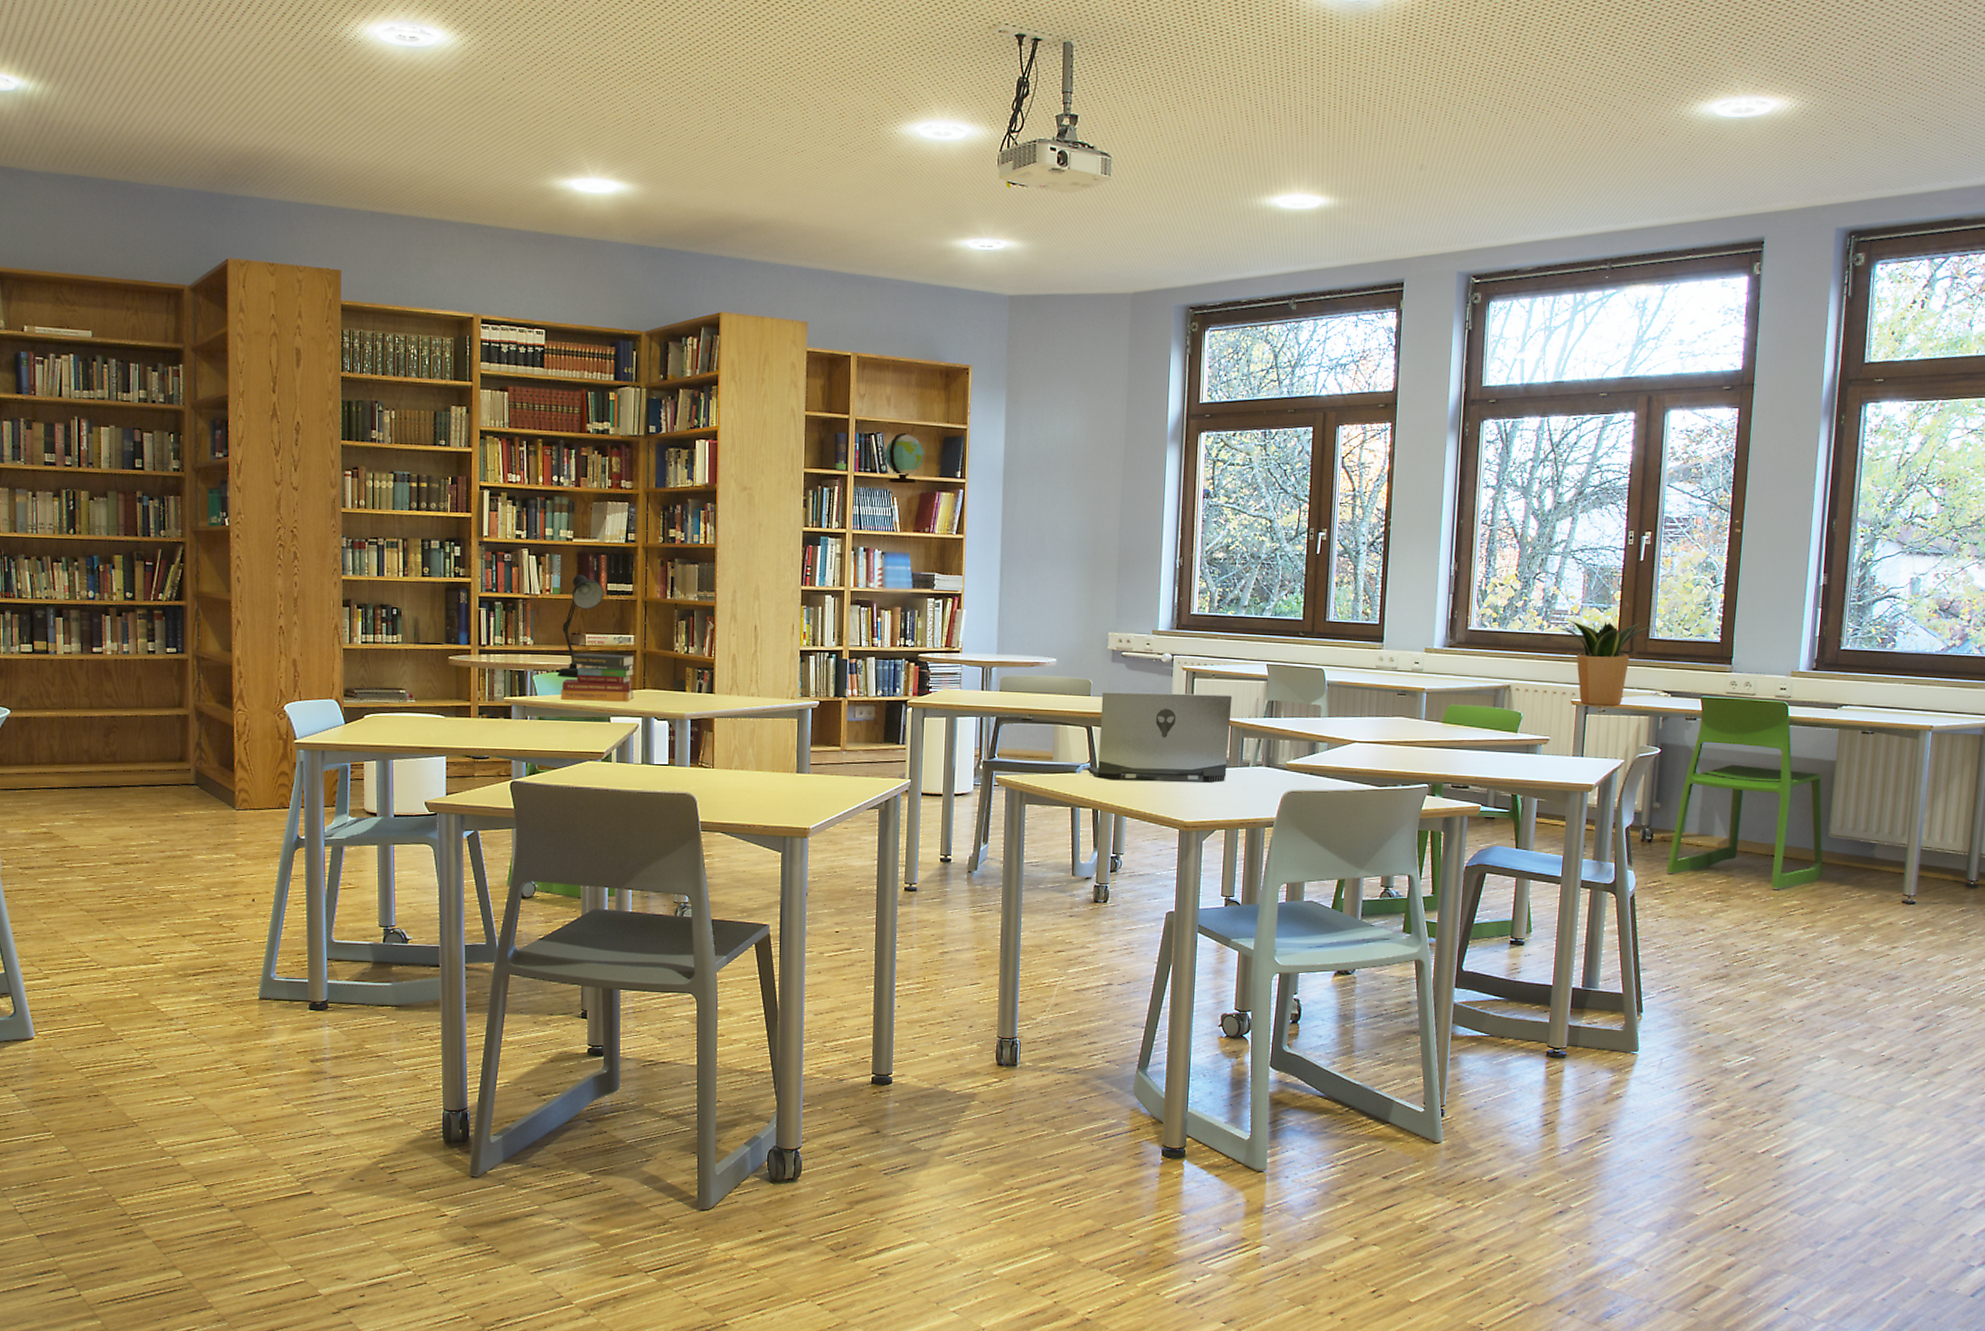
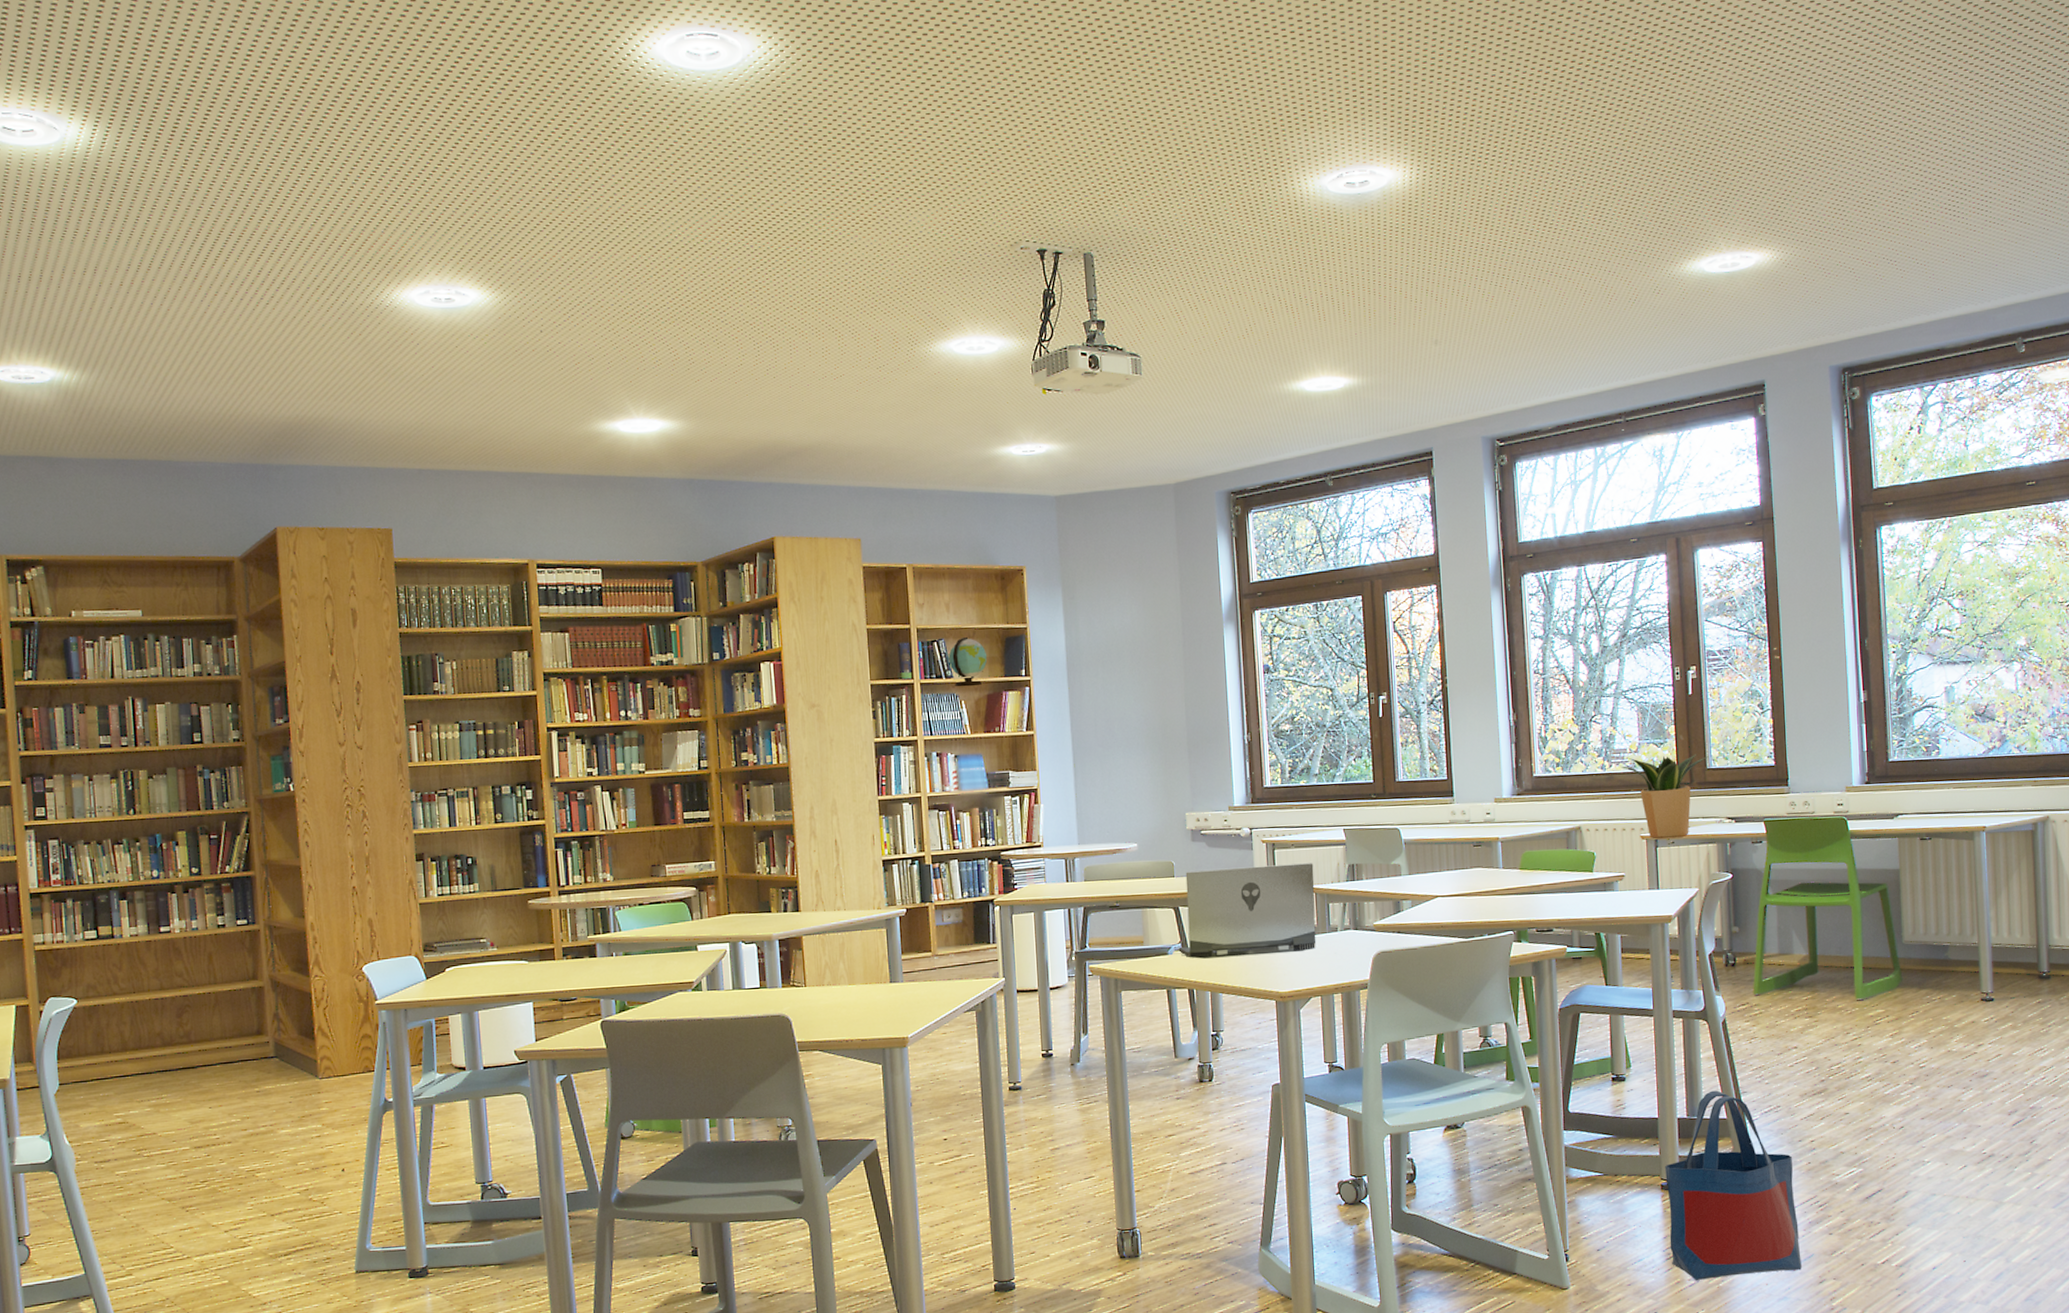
desk lamp: present [557,574,605,679] -> none [640,805,682,911]
books: present [561,652,635,702] -> none [645,882,720,933]
tote bag: none [1548,964,1684,1151] -> present [1665,1090,1802,1280]

